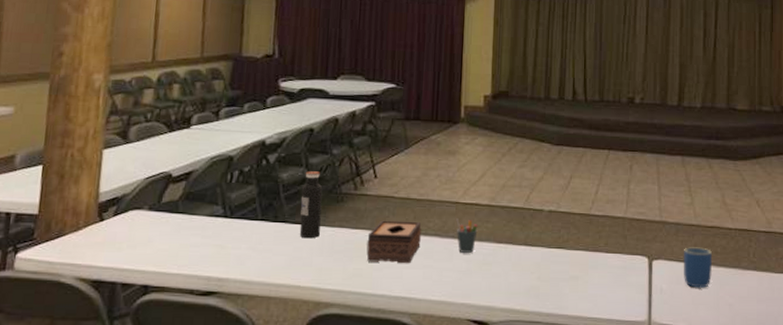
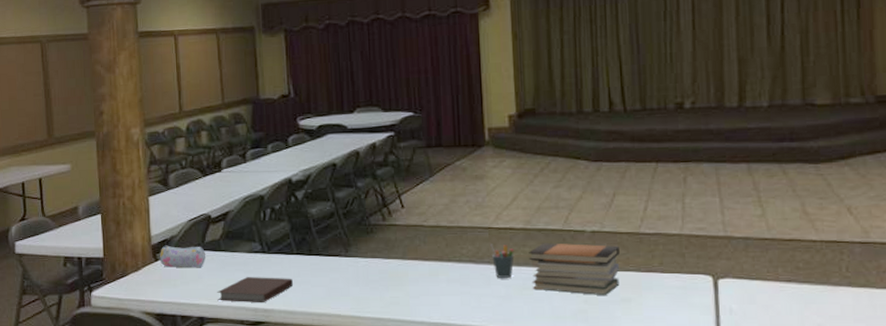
pencil case: none [105,204,161,231] -> present [159,245,206,268]
notebook: none [167,243,253,271] -> present [217,277,293,302]
water bottle: present [299,171,323,239] -> none [331,205,355,270]
tissue box: present [366,220,421,264] -> none [400,248,455,291]
book stack: none [491,220,572,274] -> present [529,243,620,296]
mug: present [683,247,712,288] -> none [755,263,793,307]

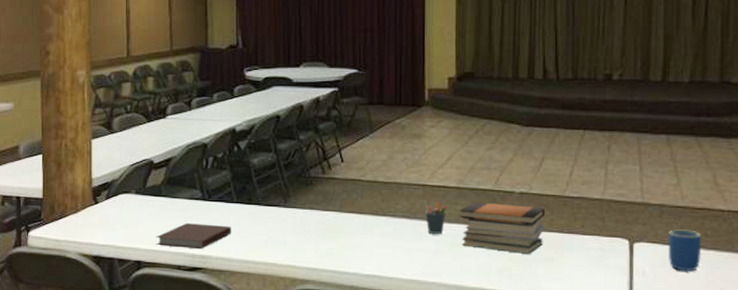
pencil case: present [159,245,206,268] -> none [99,188,147,213]
mug: none [755,263,793,307] -> present [668,229,701,271]

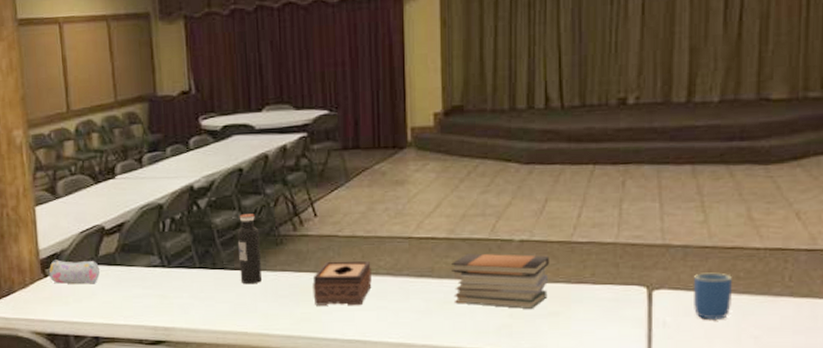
pencil case: none [99,188,147,213] -> present [48,260,100,284]
notebook: present [156,223,231,249] -> none [113,293,195,320]
water bottle: none [272,156,293,220] -> present [237,214,263,285]
tissue box: none [337,202,390,244] -> present [312,260,372,306]
pen holder: present [424,201,446,234] -> none [410,255,436,292]

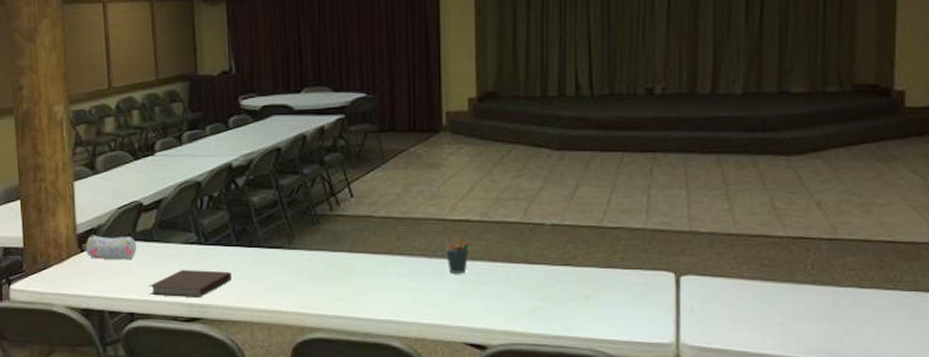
notebook: none [113,293,195,320] -> present [149,270,231,297]
water bottle: present [237,214,263,285] -> none [274,193,299,263]
tissue box: present [312,260,372,306] -> none [348,241,406,287]
pen holder: none [410,255,436,292] -> present [444,237,469,273]
book stack: present [451,253,549,310] -> none [485,236,580,293]
mug: present [693,272,732,320] -> none [719,259,756,306]

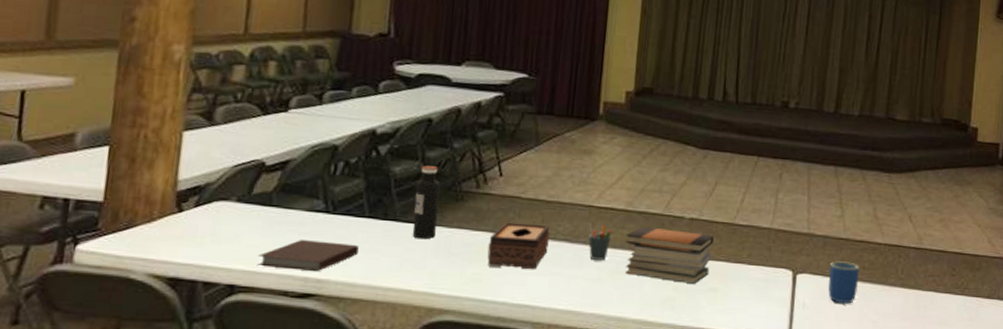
pencil case: present [85,235,137,260] -> none [184,193,251,225]
water bottle: none [274,193,299,263] -> present [412,165,441,240]
tissue box: none [348,241,406,287] -> present [487,222,550,270]
book stack: none [485,236,580,293] -> present [624,226,714,285]
mug: none [719,259,756,306] -> present [828,261,859,304]

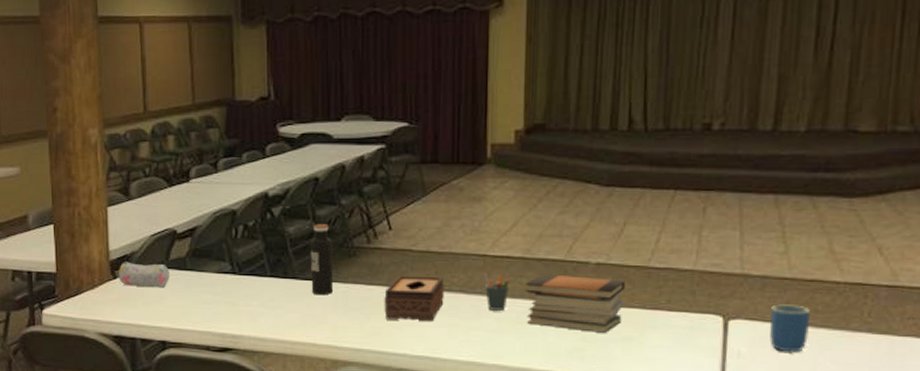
pencil case: none [184,193,251,225] -> present [118,261,170,288]
notebook: present [257,240,359,271] -> none [181,300,265,327]

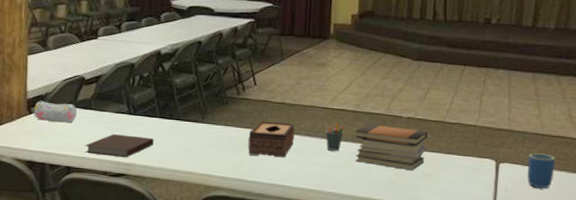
notebook: none [181,300,265,327] -> present [84,134,154,157]
water bottle: present [310,224,334,296] -> none [191,78,210,134]

